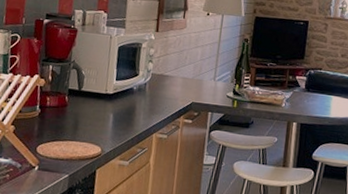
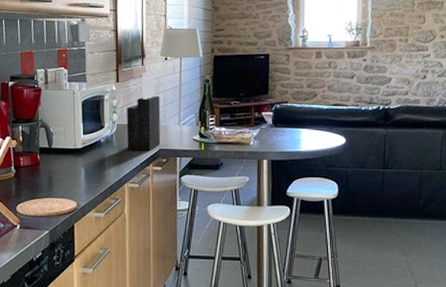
knife block: none [159,24,198,103] -> present [126,71,161,151]

